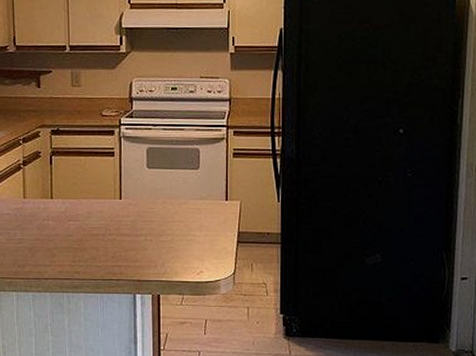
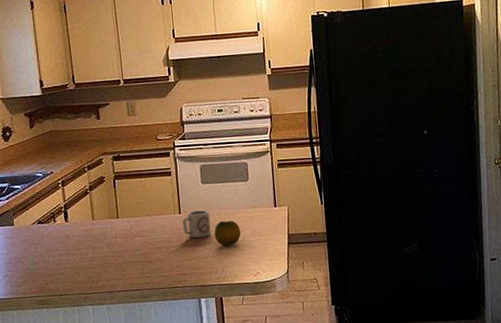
cup: none [123,197,153,228] -> present [182,210,211,239]
fruit: none [157,211,186,239] -> present [214,221,241,246]

